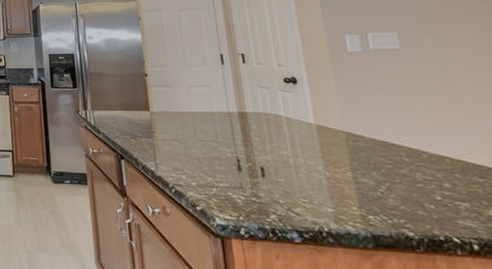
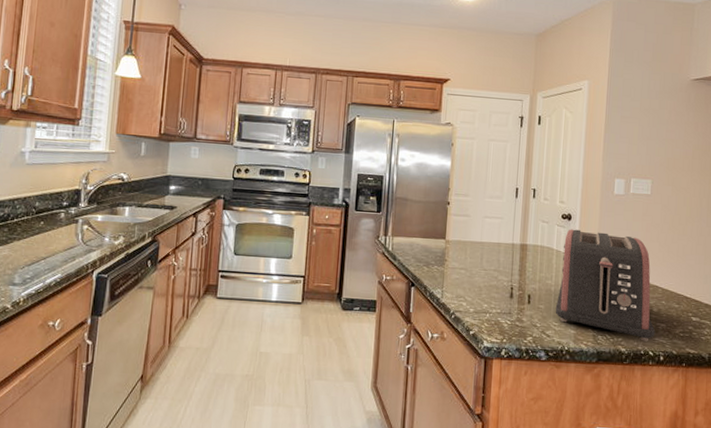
toaster: none [293,93,457,225] -> present [555,229,656,342]

